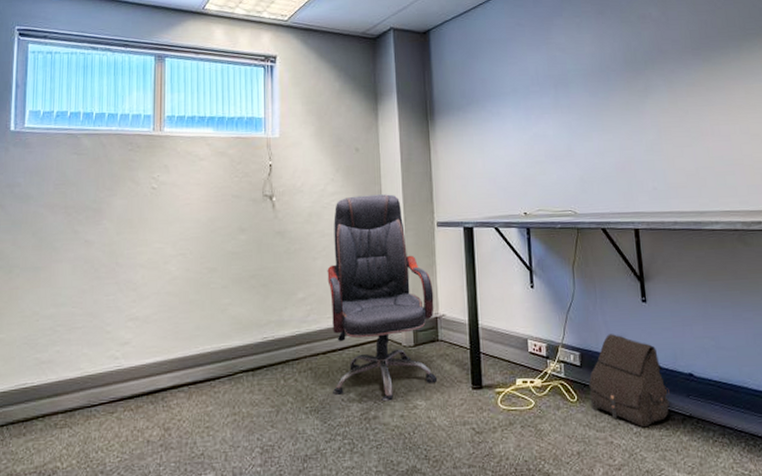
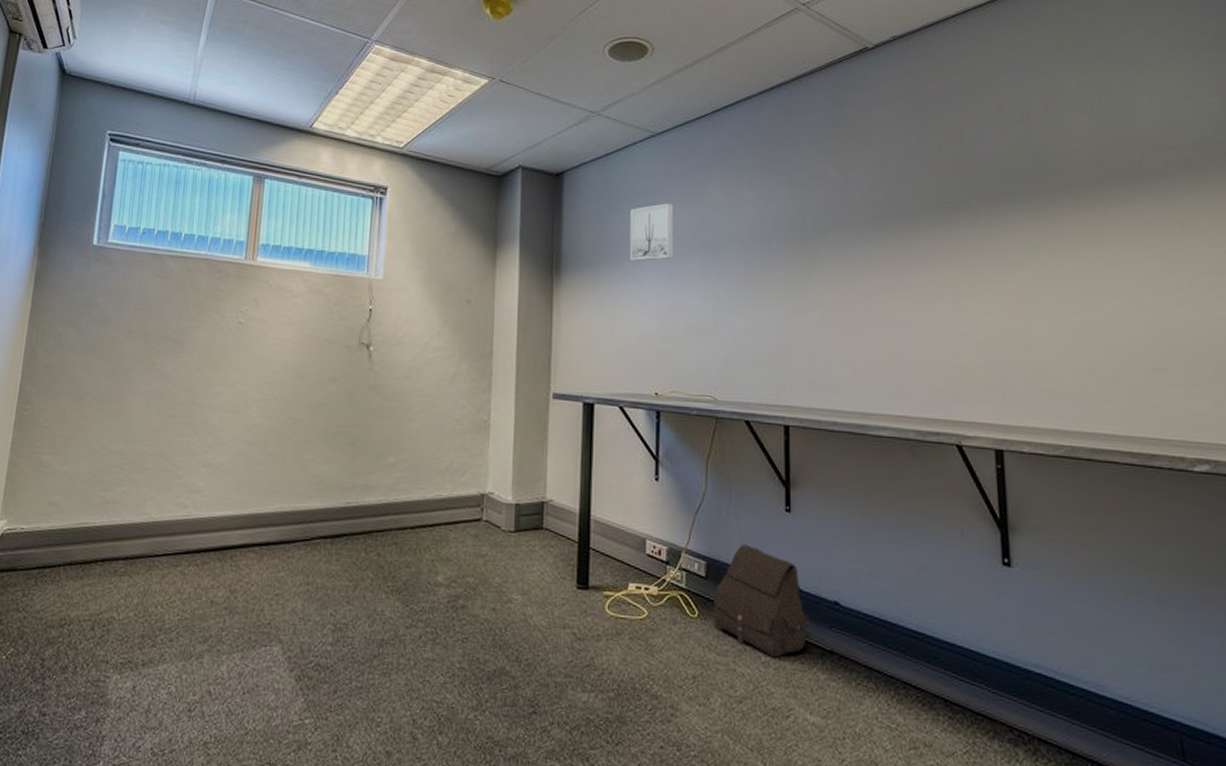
office chair: present [327,194,438,402] -> none [418,354,542,591]
wall art: none [489,49,529,101] -> present [629,203,674,261]

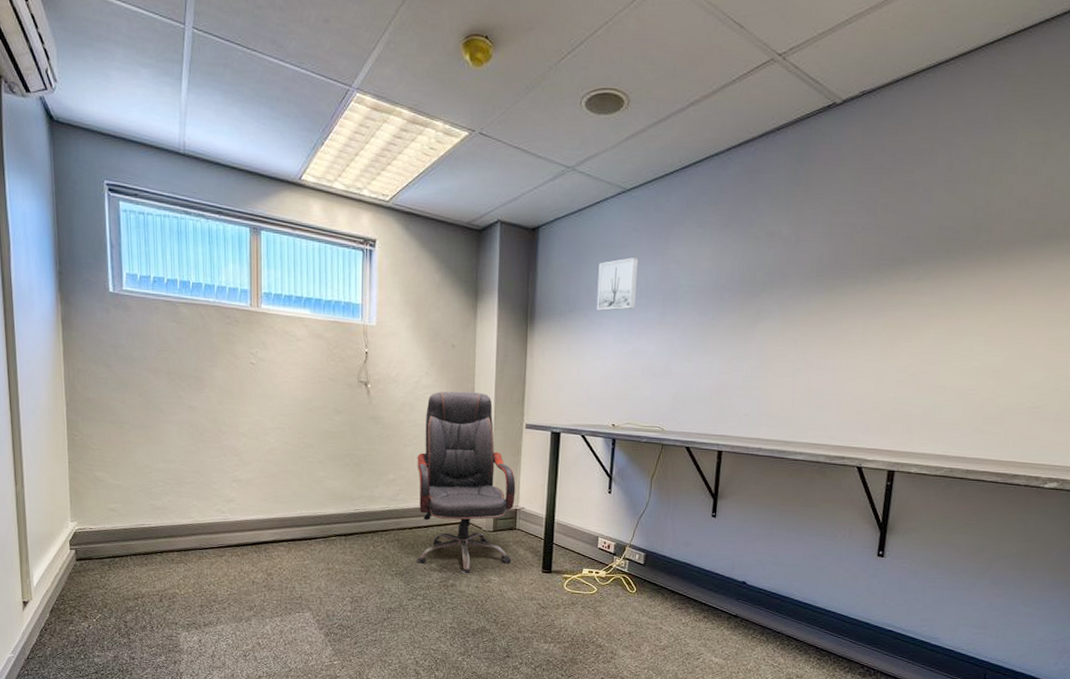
office chair: none [418,354,542,591] -> present [416,391,516,574]
satchel: present [713,544,809,658] -> none [647,541,721,620]

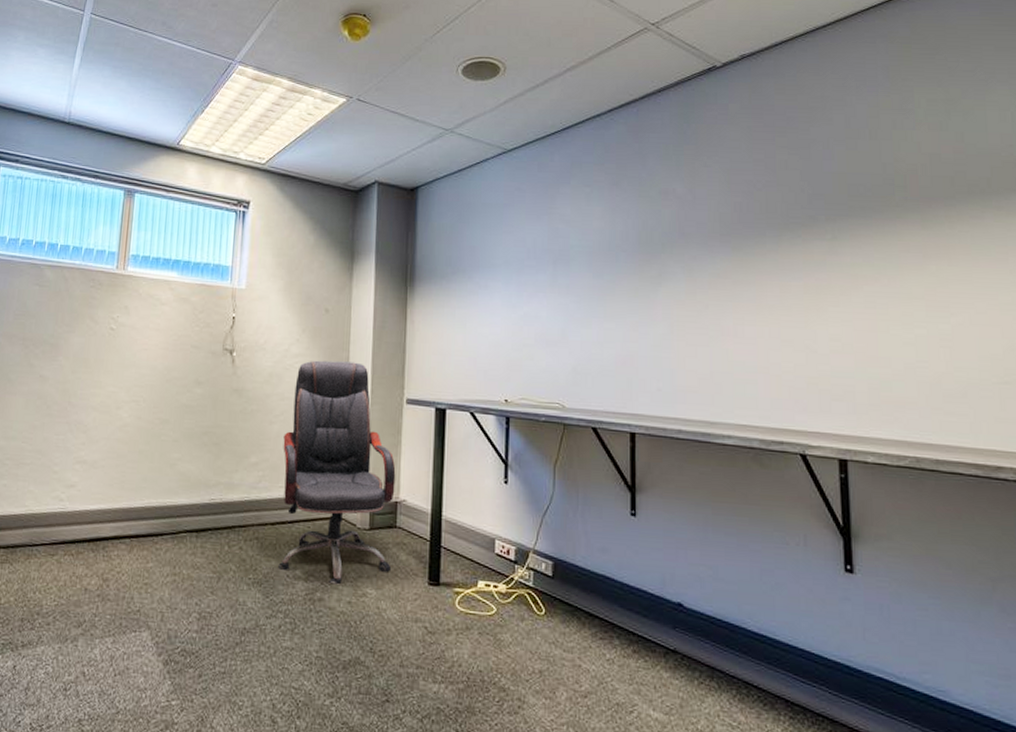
wall art: present [596,257,639,311] -> none [481,217,524,273]

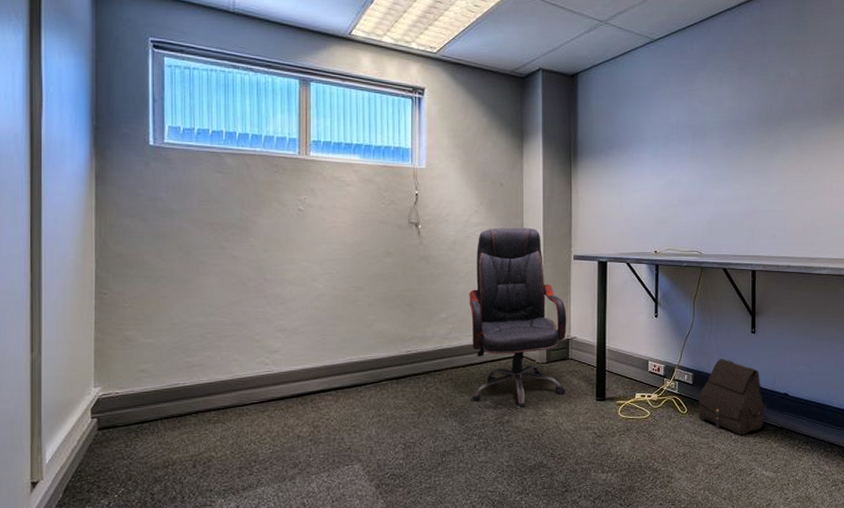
satchel: none [559,546,653,656] -> present [698,359,766,436]

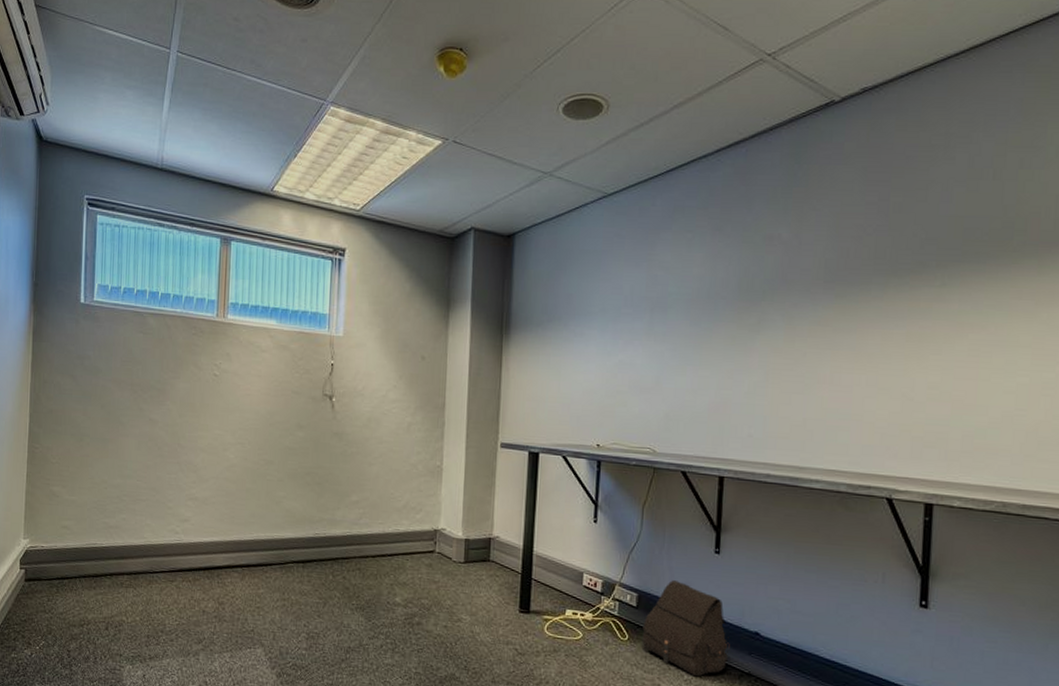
office chair: present [469,228,567,409] -> none [379,405,490,611]

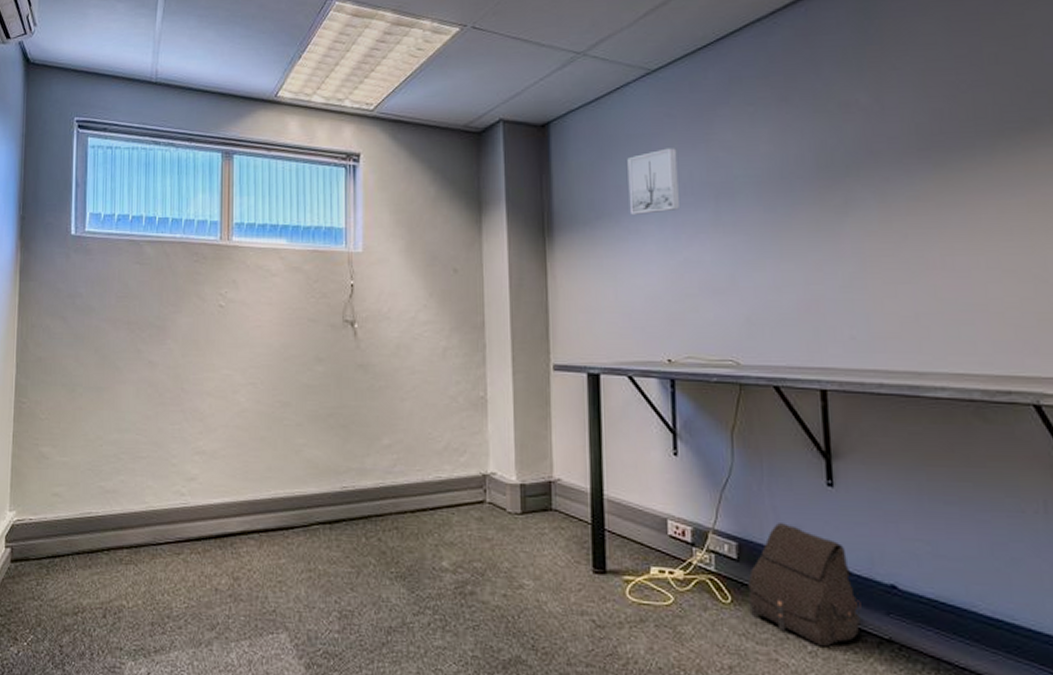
wall art: none [577,264,622,321] -> present [627,148,679,215]

